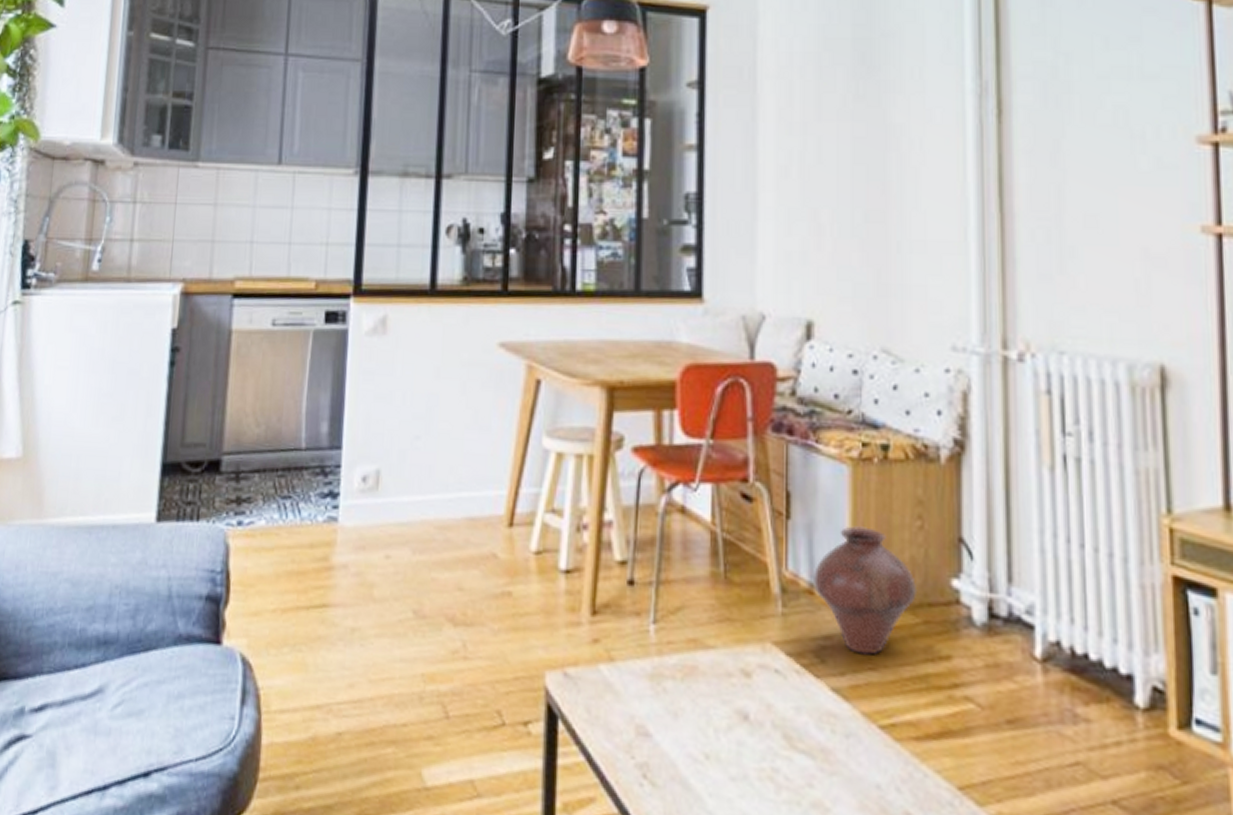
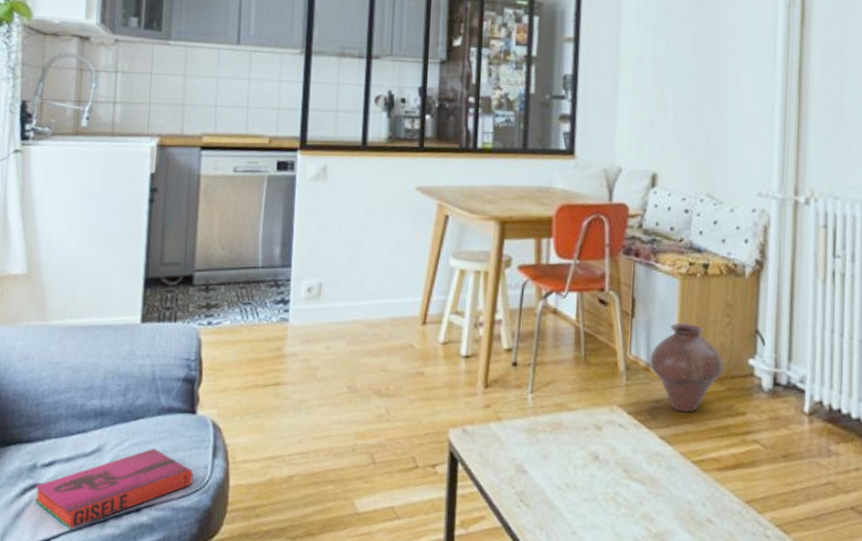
hardback book: none [19,690,216,799] -> present [34,448,193,529]

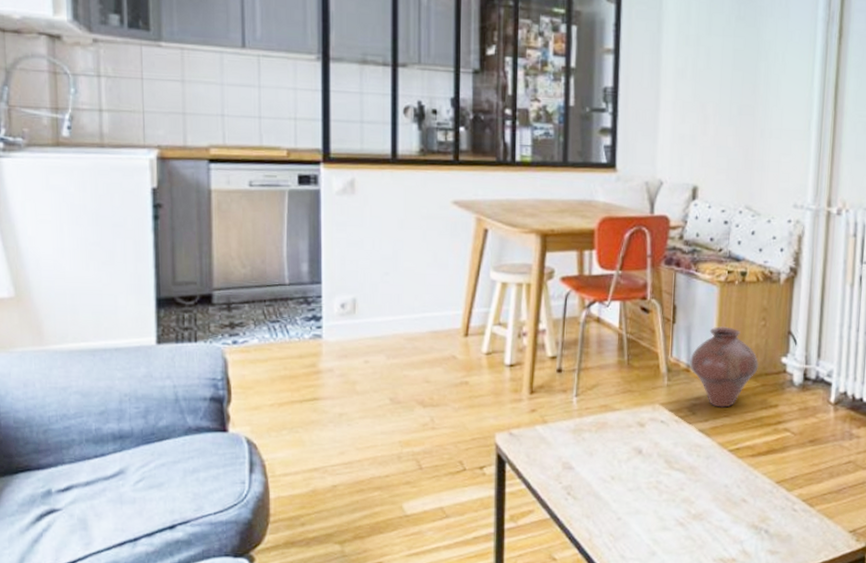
hardback book: present [34,448,193,529] -> none [52,467,230,550]

